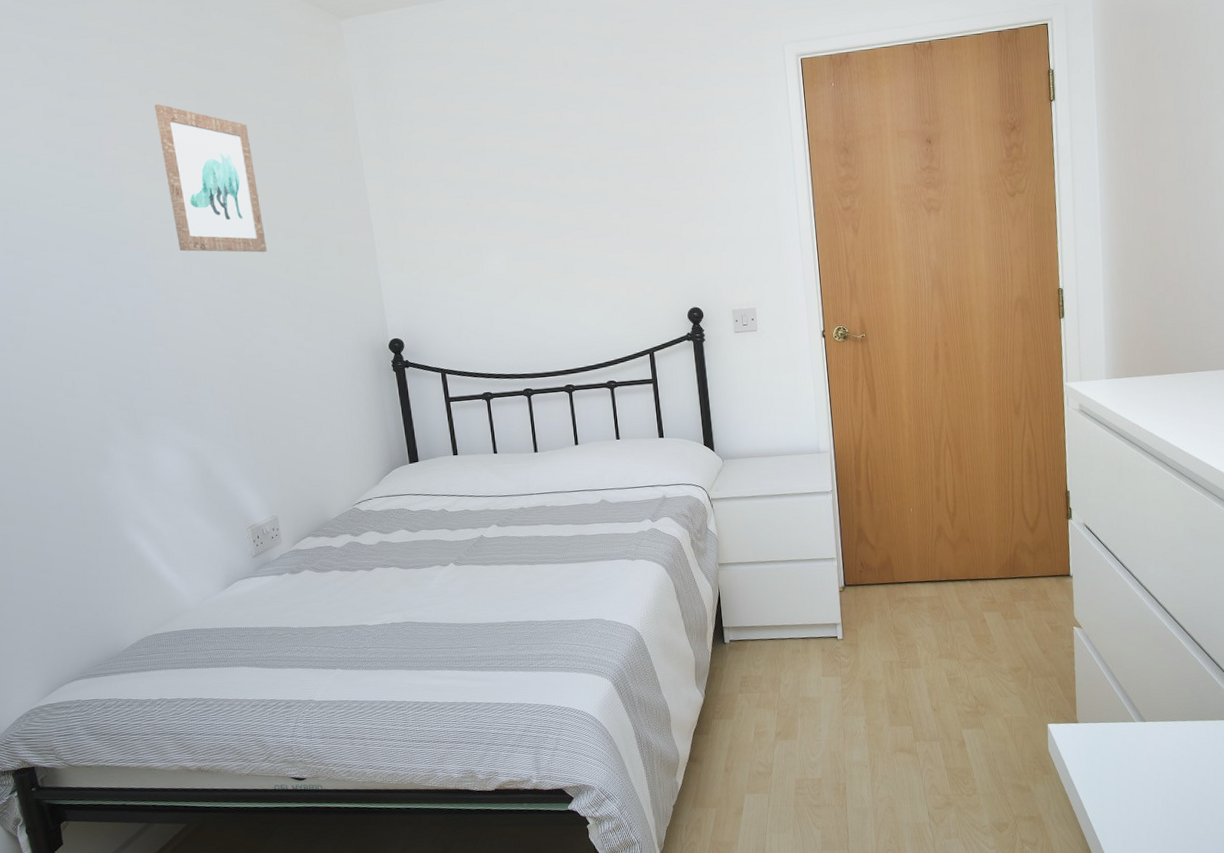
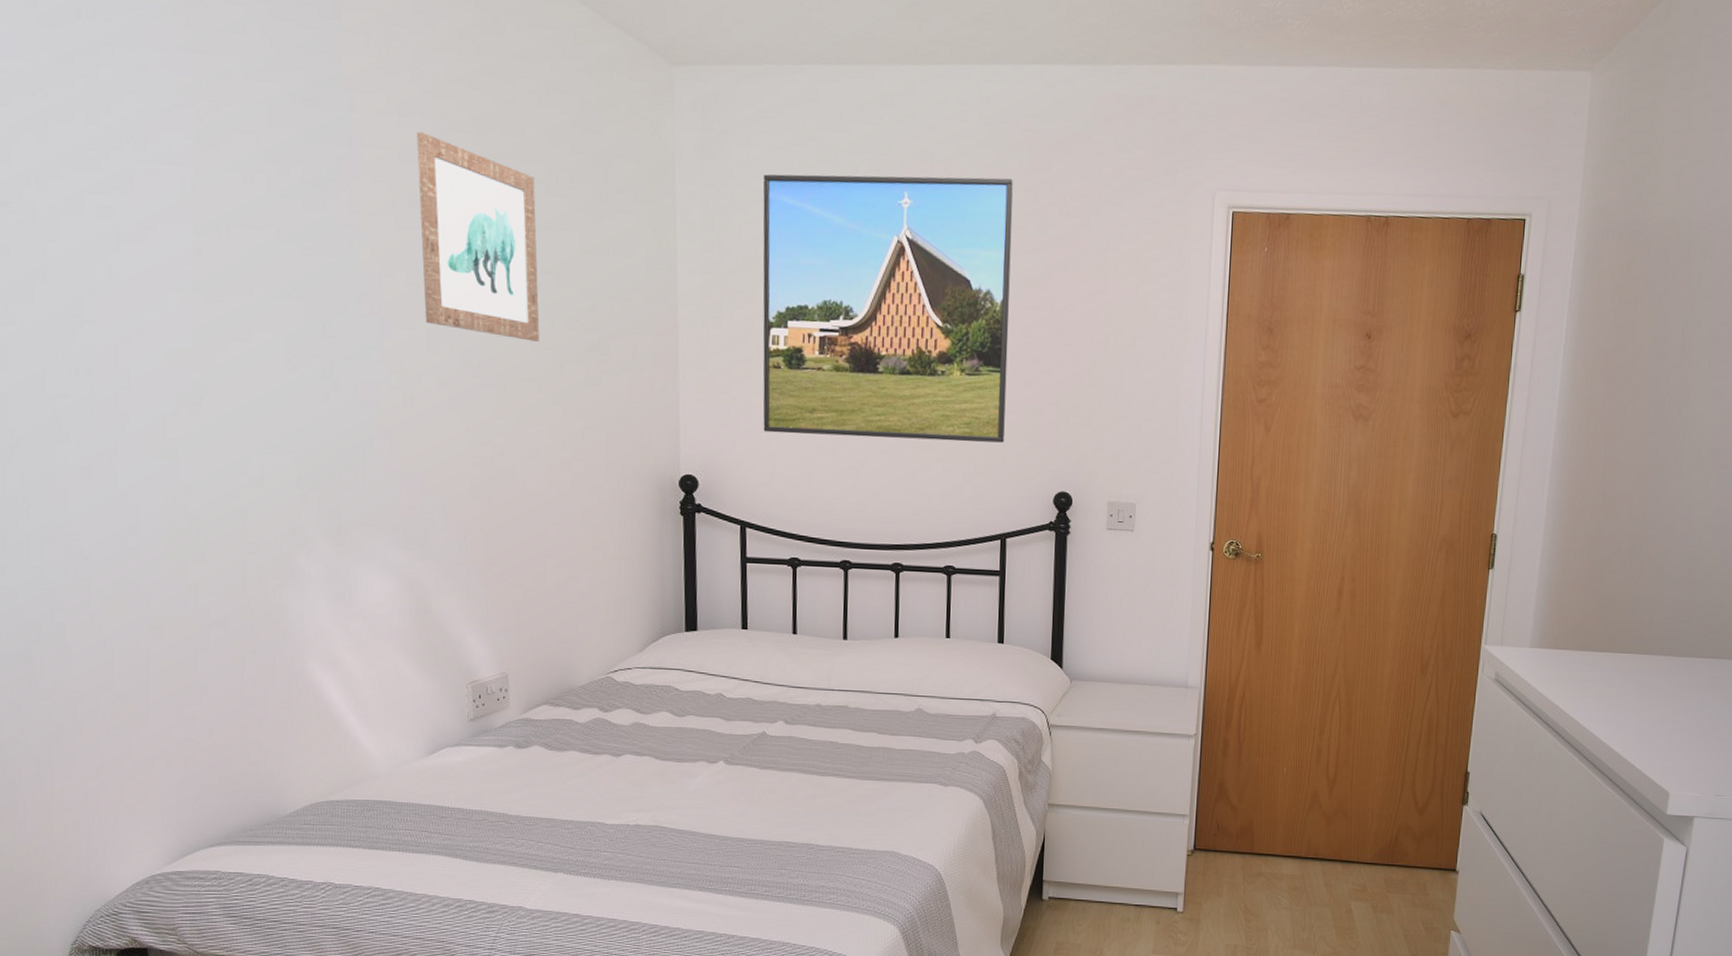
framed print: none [421,63,641,296] -> present [763,174,1014,443]

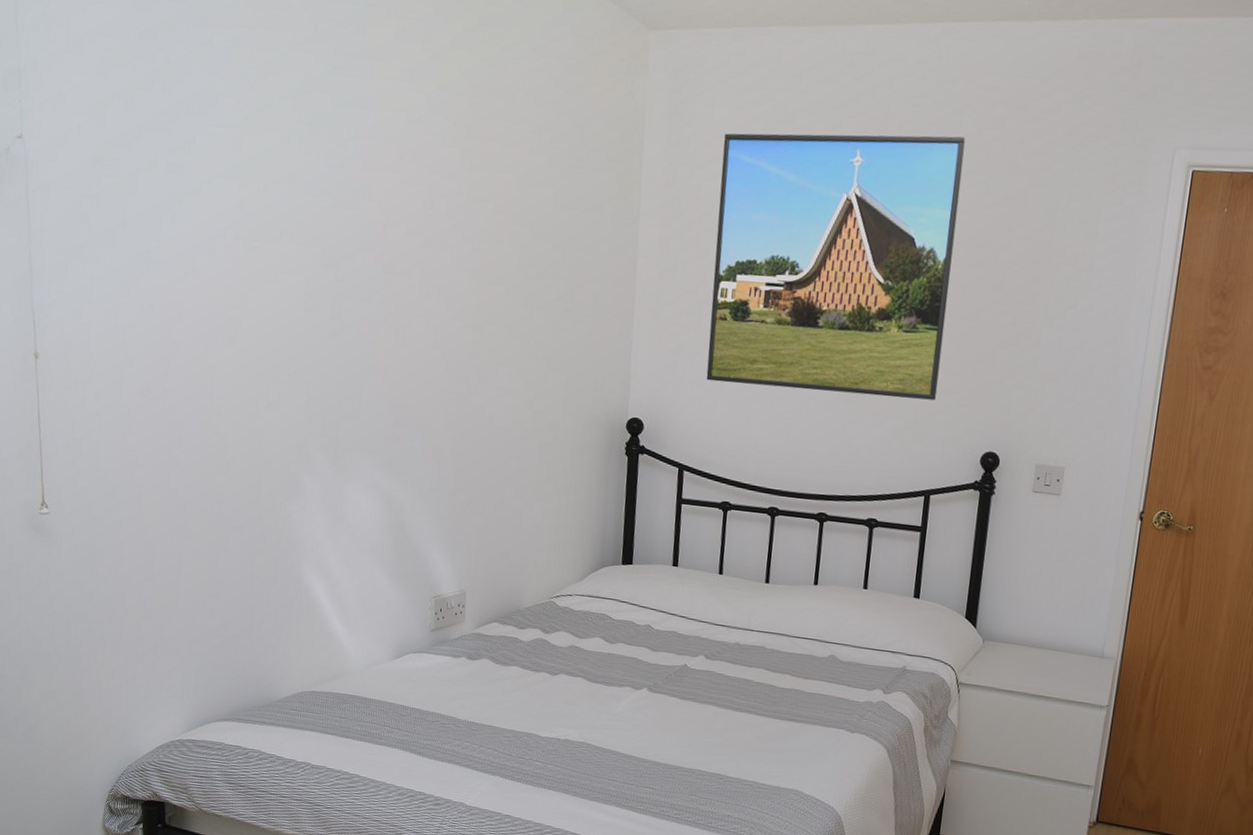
wall art: present [416,131,540,342] -> none [419,95,520,289]

